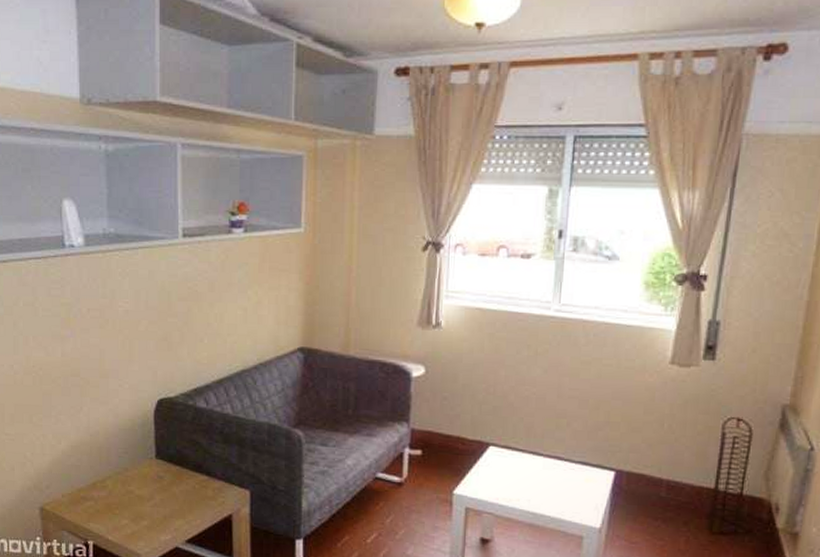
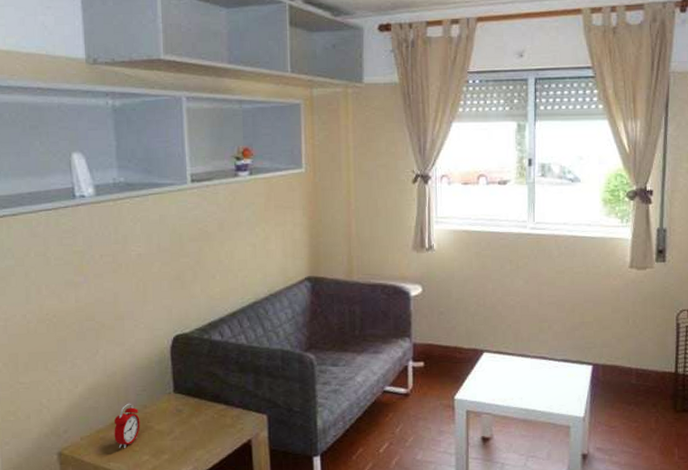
alarm clock: none [95,464,121,511] -> present [114,403,140,449]

